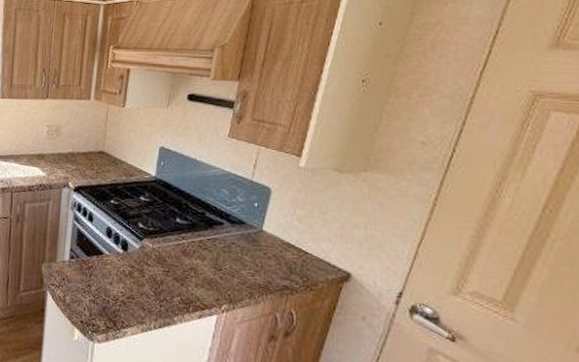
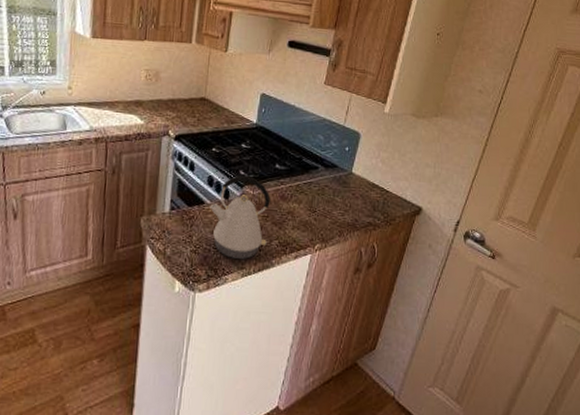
kettle: none [108,228,171,314] -> present [210,176,271,259]

